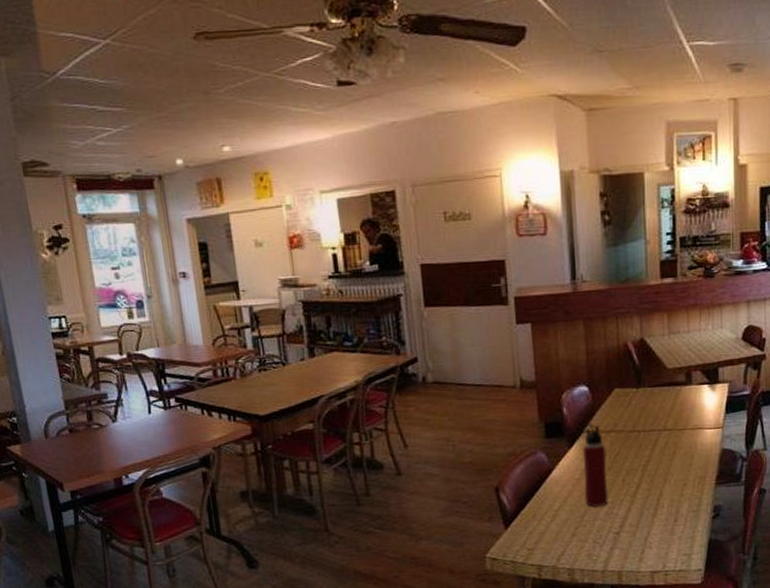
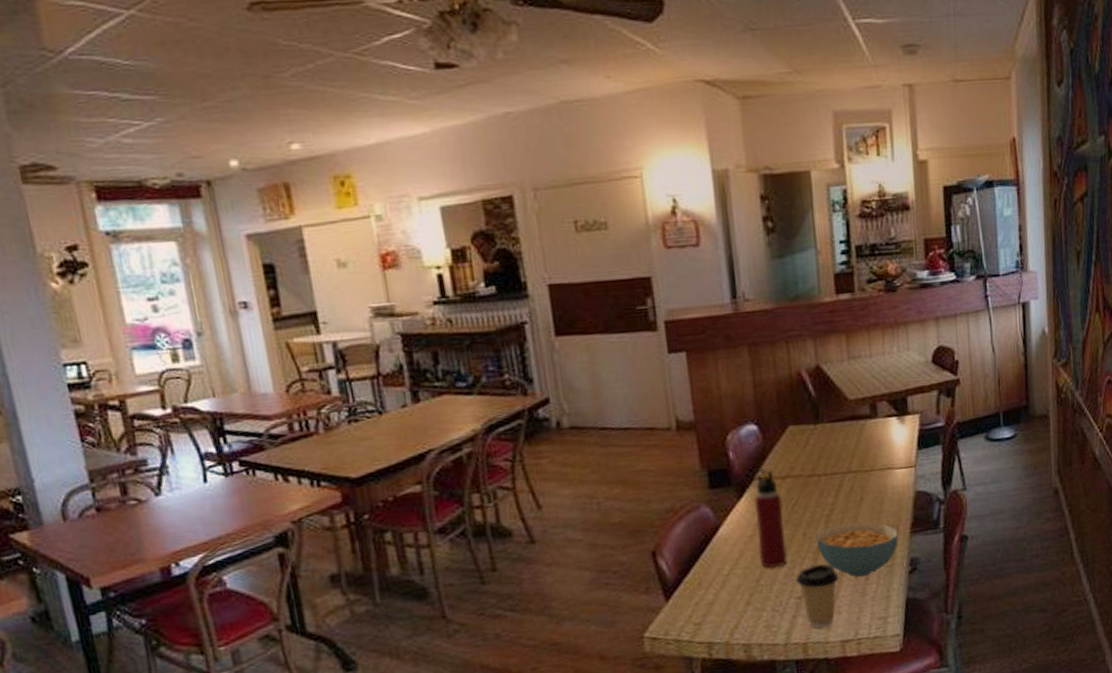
coffee cup: none [615,505,652,559] -> present [796,563,839,628]
cereal bowl: none [633,472,705,519] -> present [816,521,898,577]

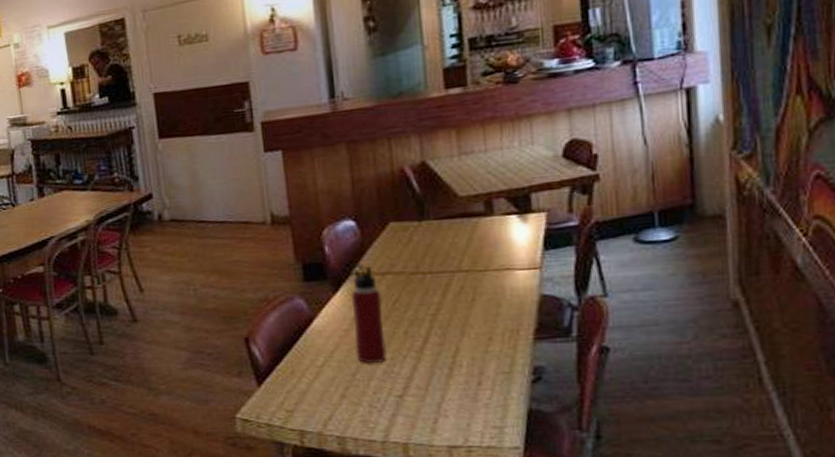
coffee cup: present [796,563,839,628] -> none [396,363,446,429]
cereal bowl: present [816,521,898,577] -> none [419,323,519,381]

